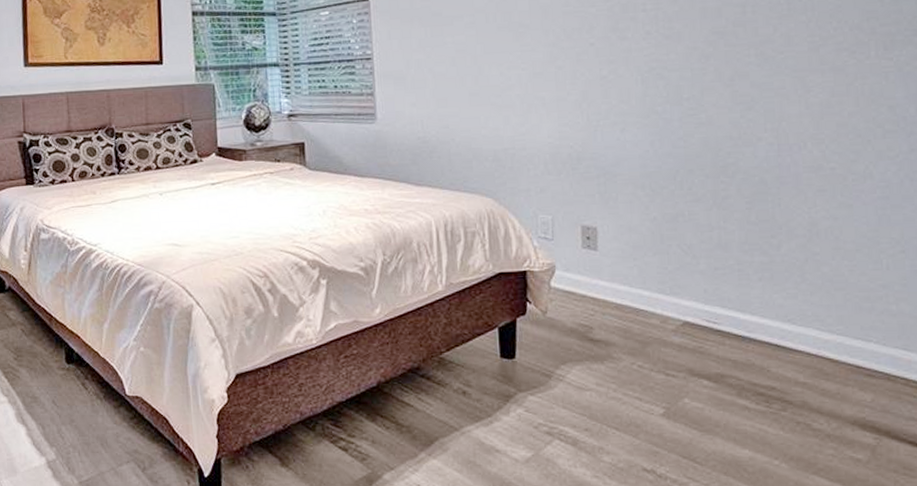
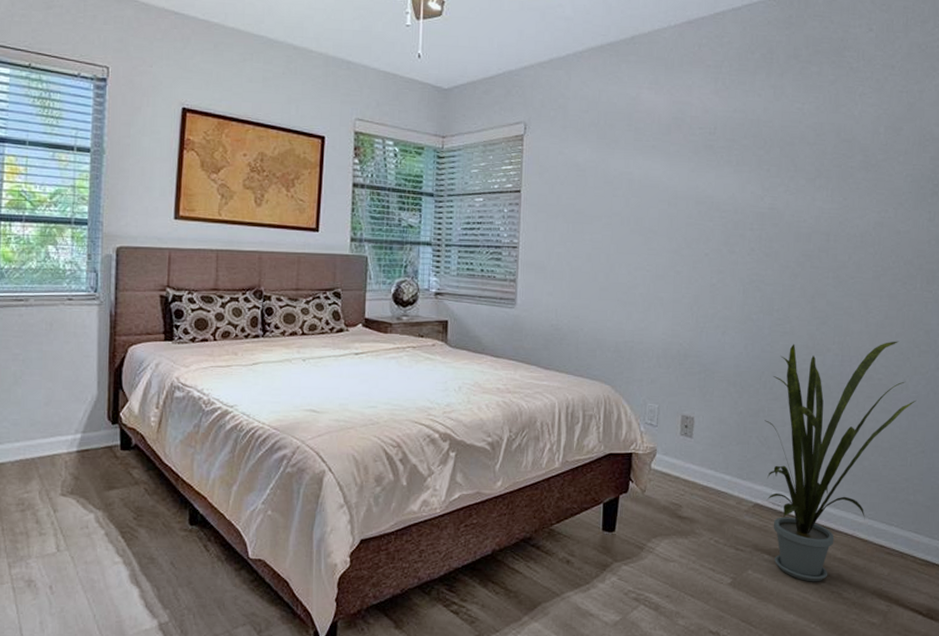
house plant: none [685,121,886,411] -> present [764,341,916,582]

